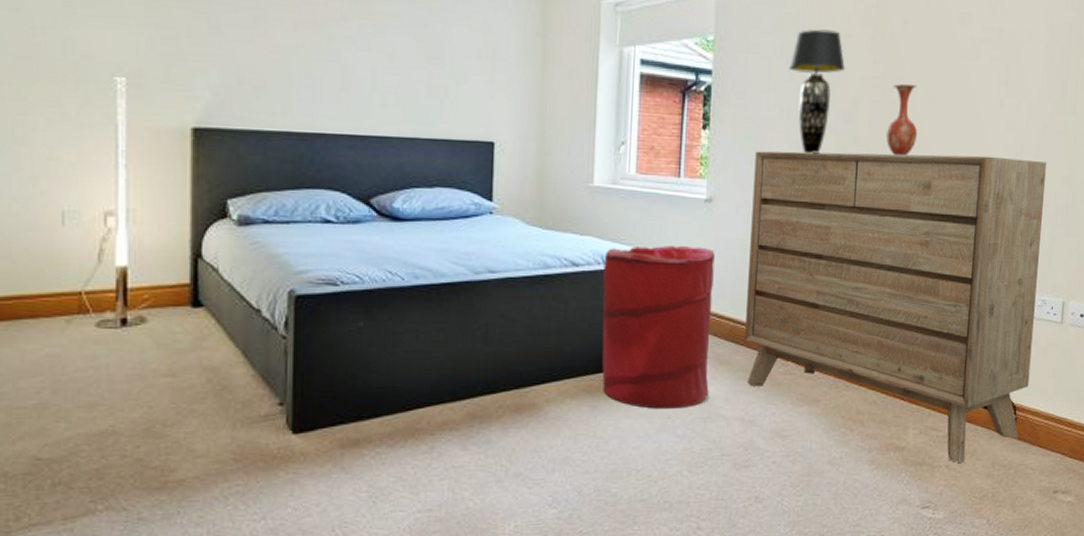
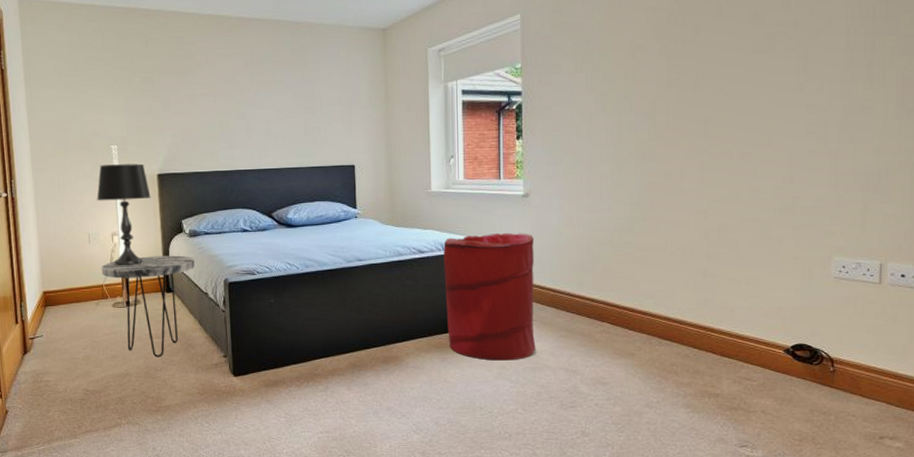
side table: none [82,250,243,406] -> present [102,255,195,358]
table lamp: none [83,105,178,264] -> present [97,163,151,266]
dresser: present [745,151,1047,464] -> none [563,136,855,410]
table lamp: present [789,29,846,154] -> none [589,45,642,151]
vase: present [885,84,918,156] -> none [683,82,715,145]

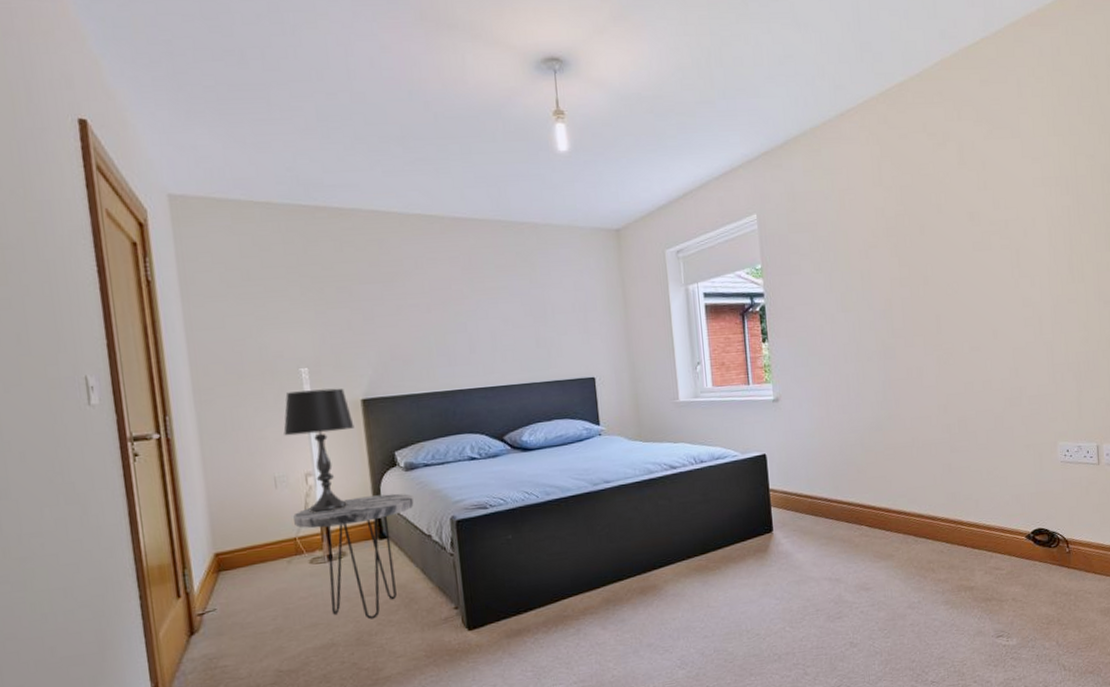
laundry hamper: present [443,232,536,361] -> none [696,439,799,579]

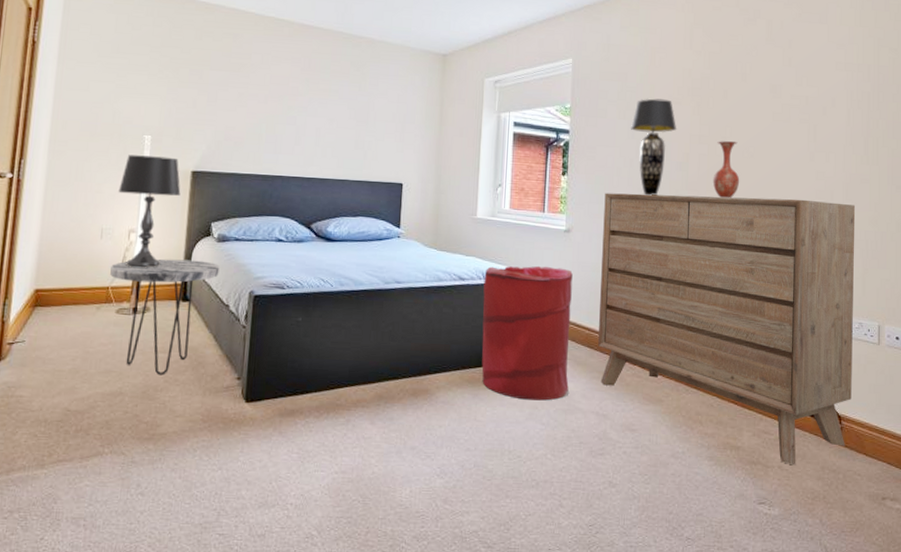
laundry hamper: none [696,439,799,579] -> present [482,265,573,401]
dresser: none [809,327,1077,595] -> present [598,193,856,466]
table lamp: none [828,244,876,350] -> present [631,98,677,196]
vase: none [918,279,947,341] -> present [712,141,740,198]

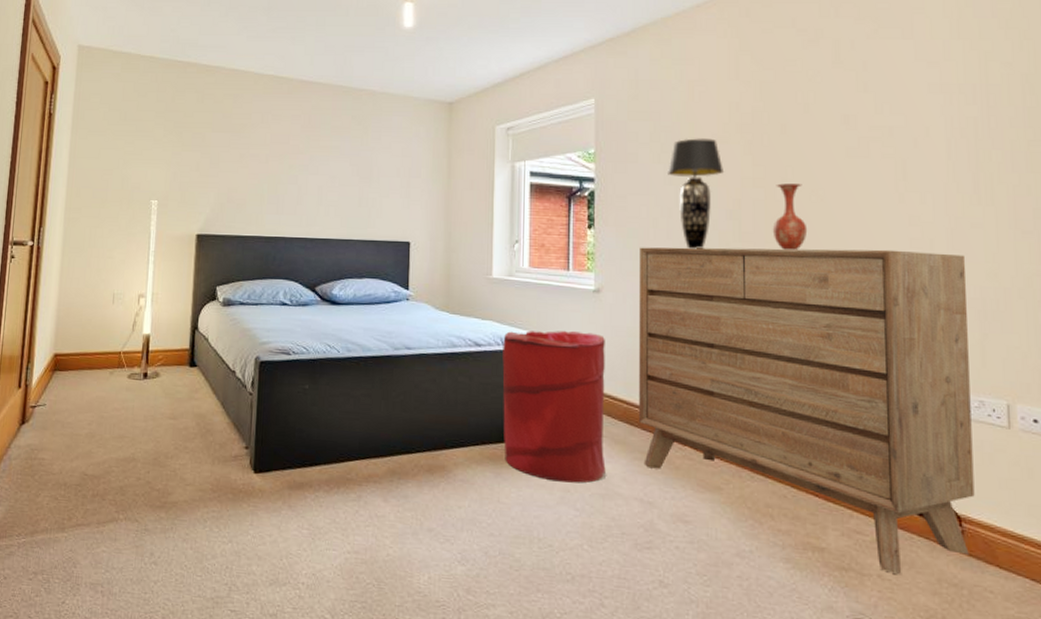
side table: present [110,259,220,376] -> none [122,323,225,442]
table lamp: present [118,155,181,268] -> none [128,220,187,333]

